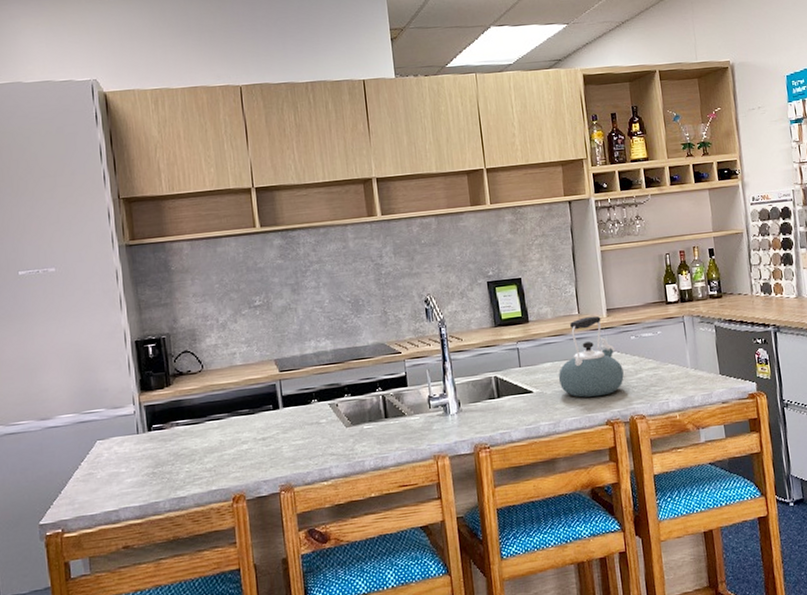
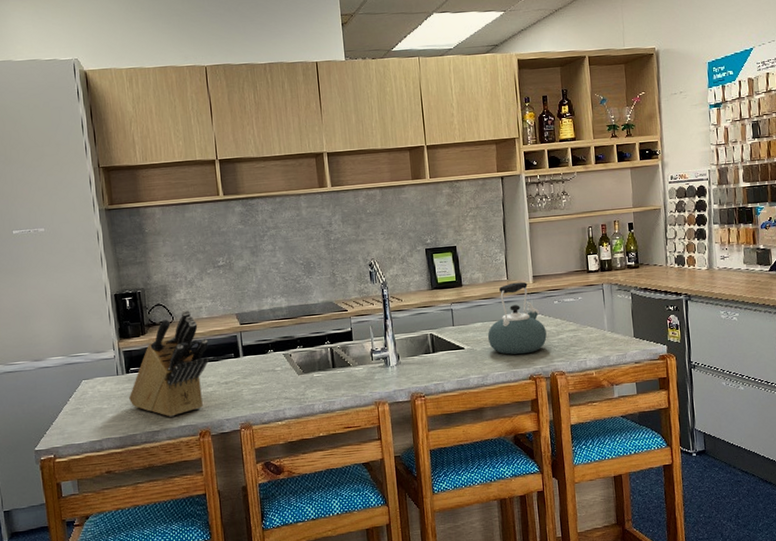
knife block: none [151,356,245,481] -> present [129,309,210,417]

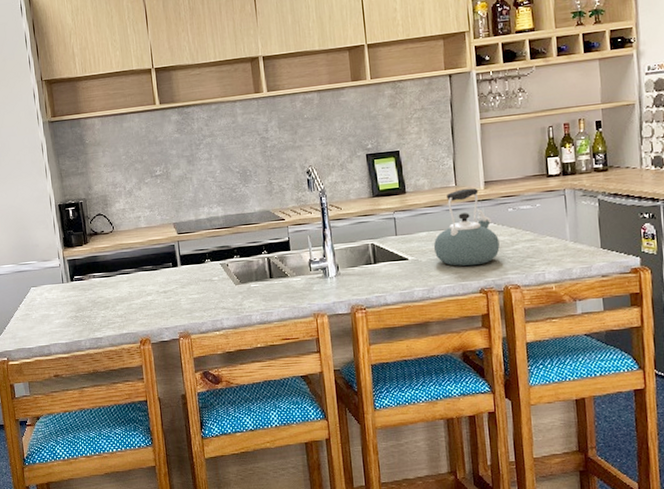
knife block: present [129,309,210,417] -> none [74,219,149,325]

